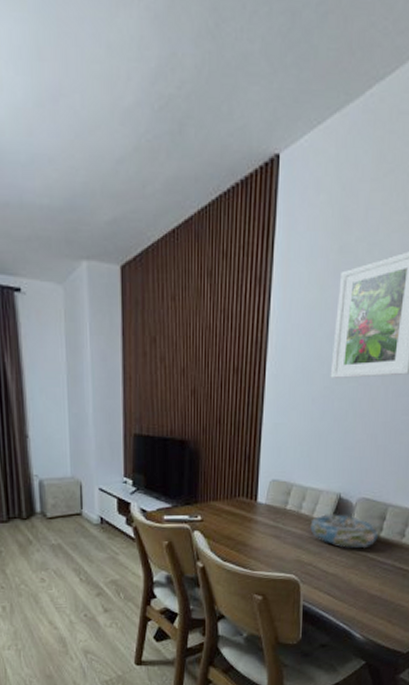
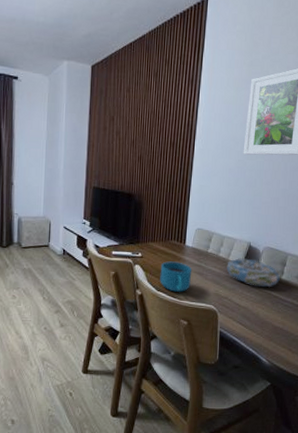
cup: none [226,523,267,561] -> present [160,261,192,292]

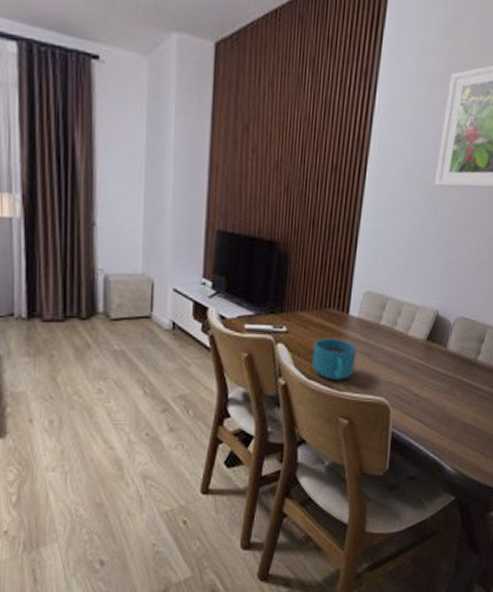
decorative bowl: present [226,258,281,287] -> none [404,332,476,371]

